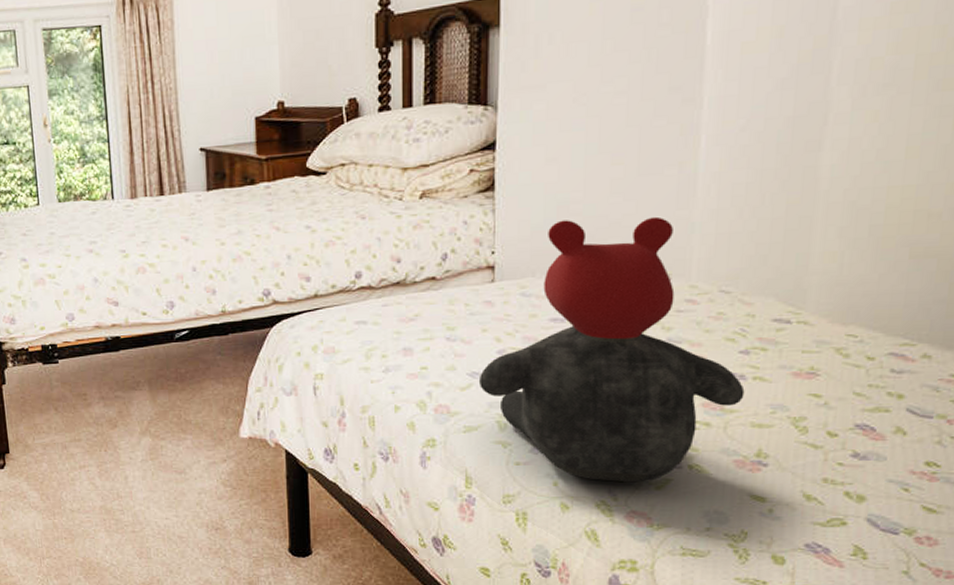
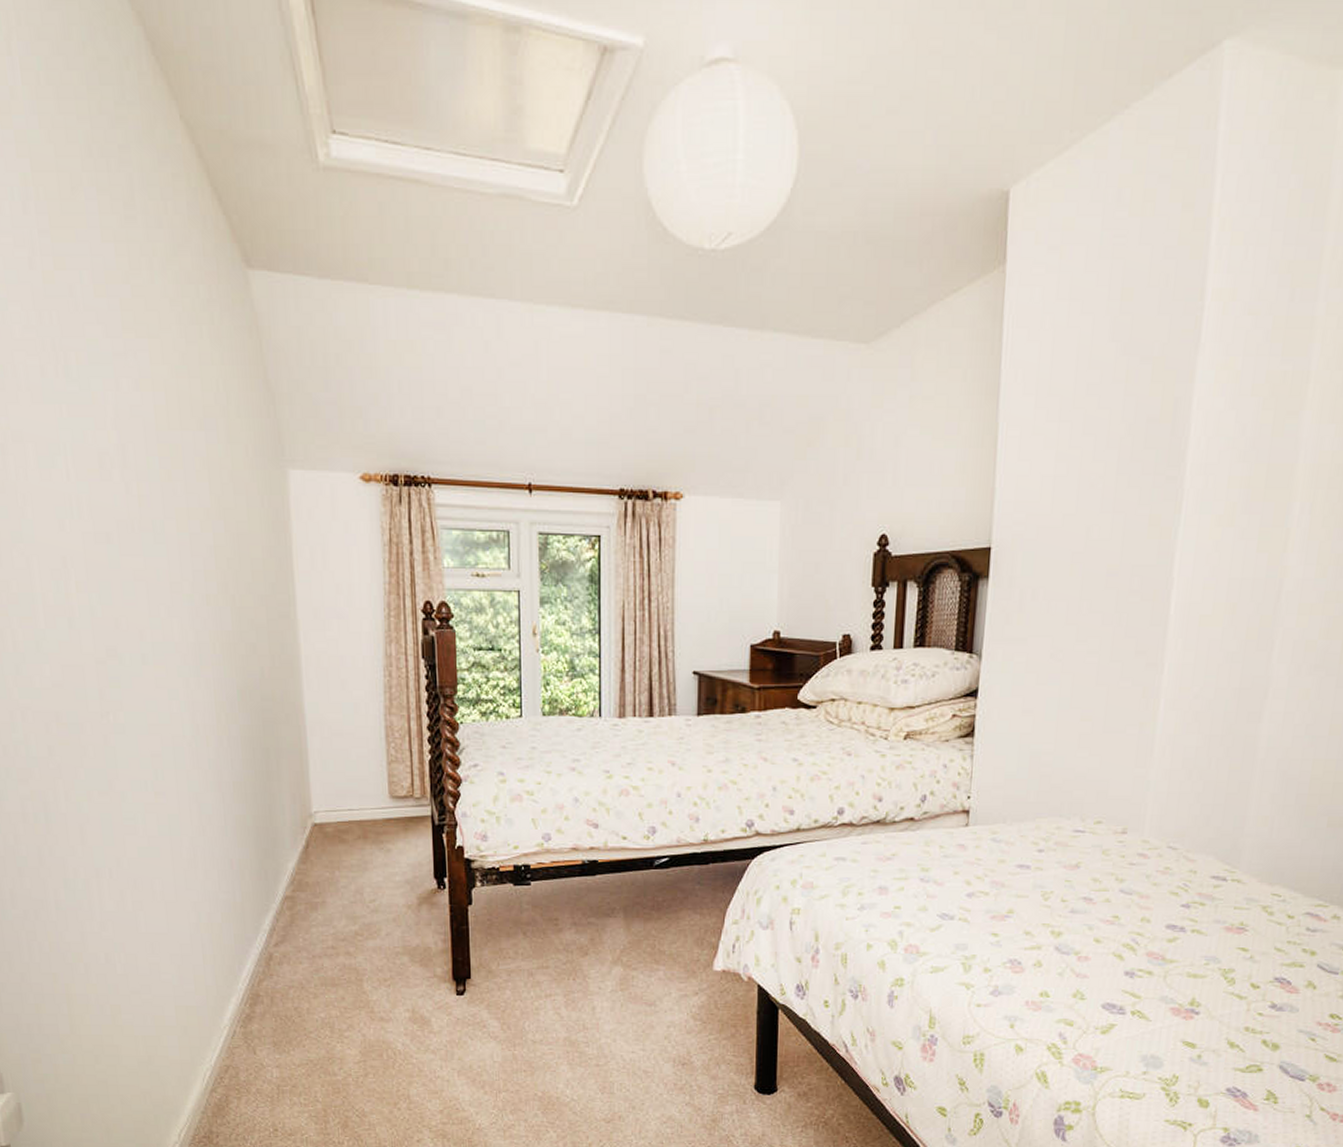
teddy bear: present [478,216,745,483] -> none [947,770,1184,1027]

